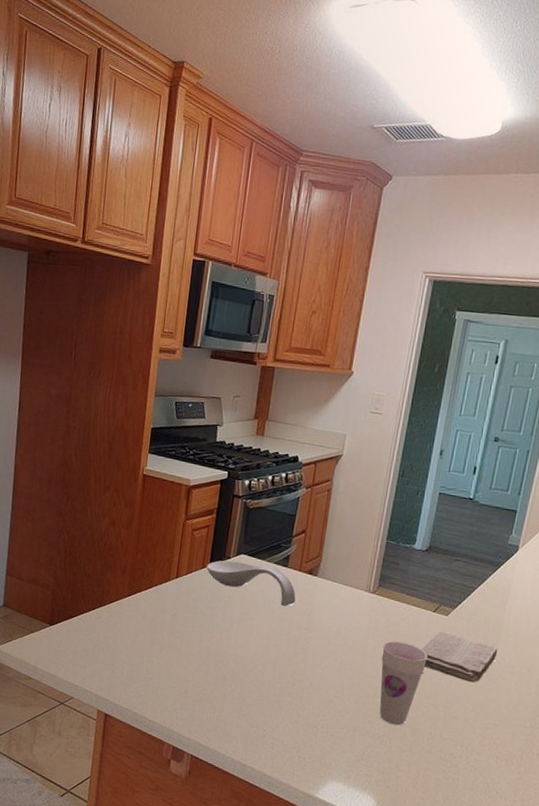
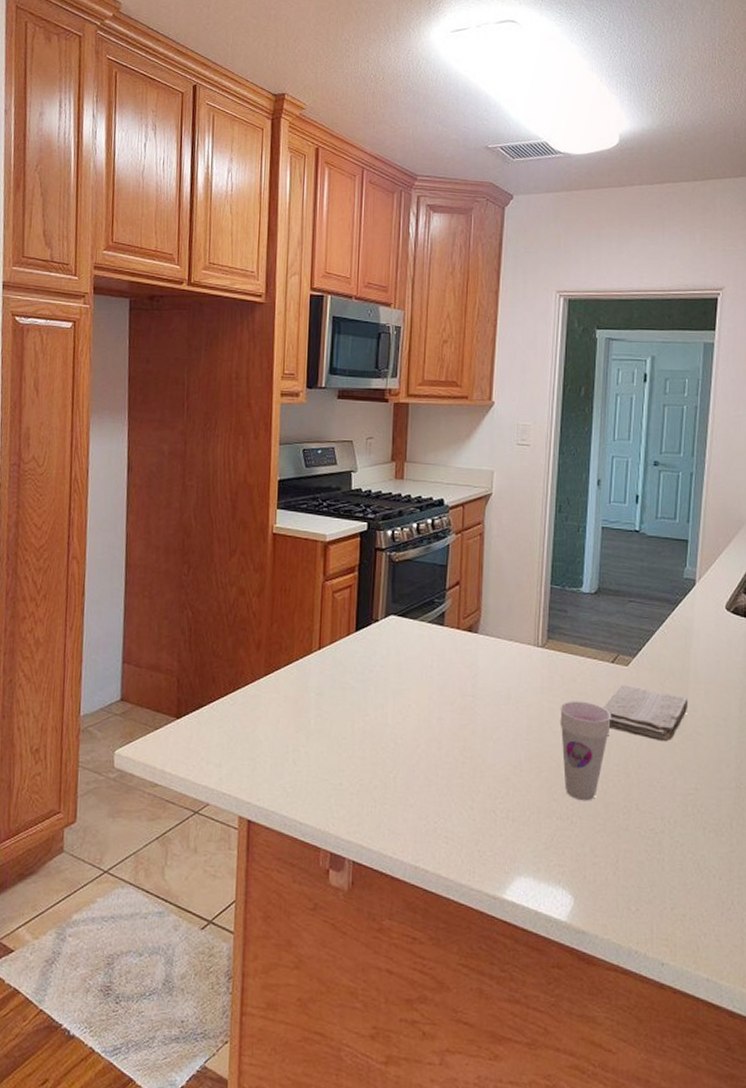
spoon rest: present [206,560,296,607] -> none [352,623,456,673]

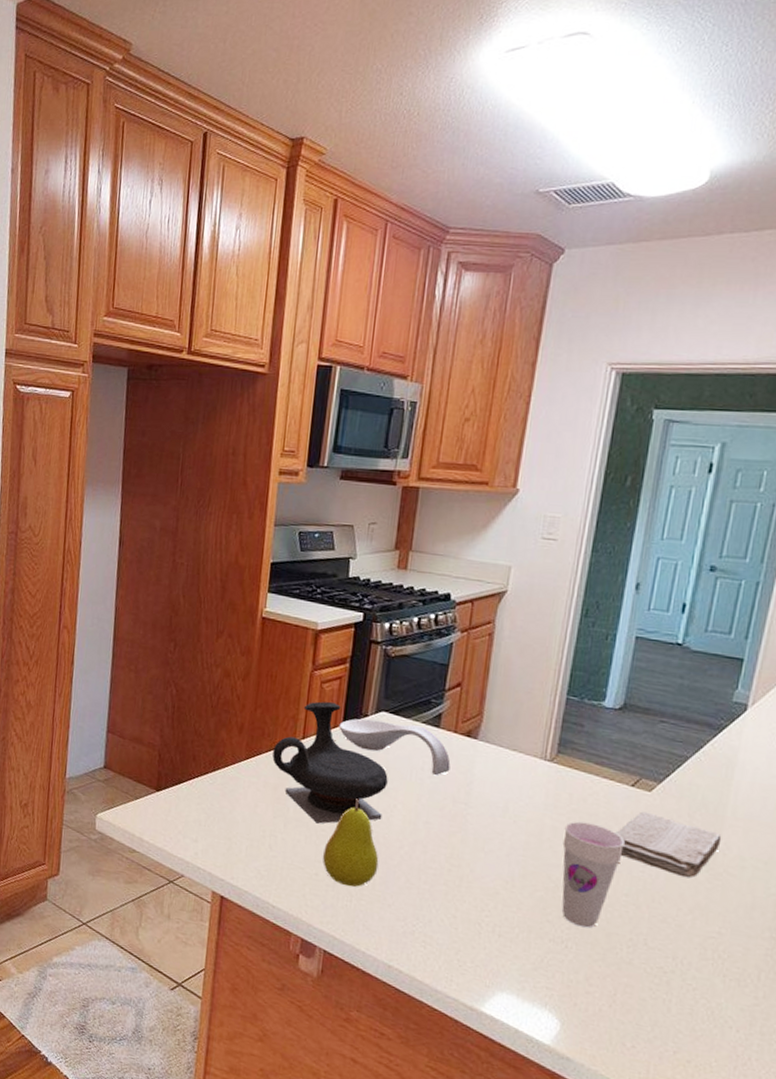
teapot: none [291,611,401,732] -> present [272,701,388,824]
fruit: none [345,703,399,793] -> present [322,798,379,887]
spoon rest: none [352,623,456,673] -> present [339,718,451,776]

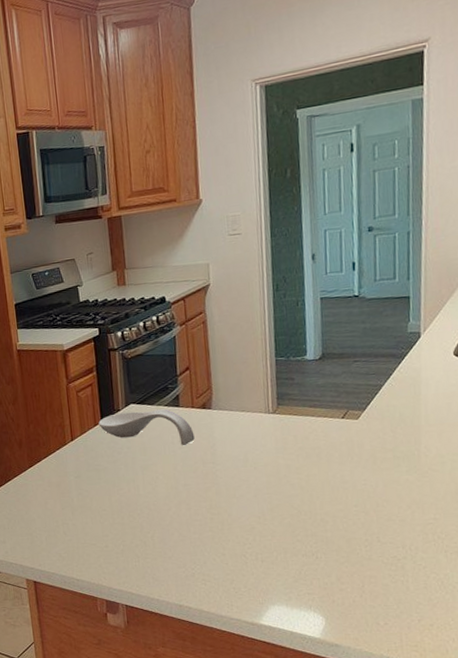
teapot: present [272,701,388,824] -> none [50,406,149,506]
fruit: present [322,798,379,887] -> none [108,479,155,550]
cup: present [561,821,626,928] -> none [295,455,347,539]
washcloth: present [615,811,722,879] -> none [337,436,422,482]

